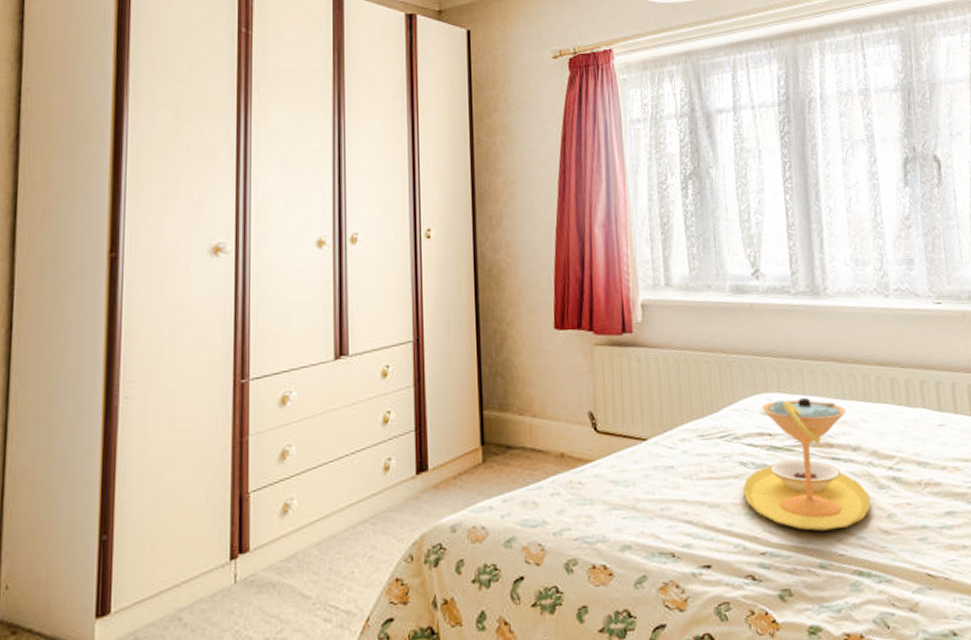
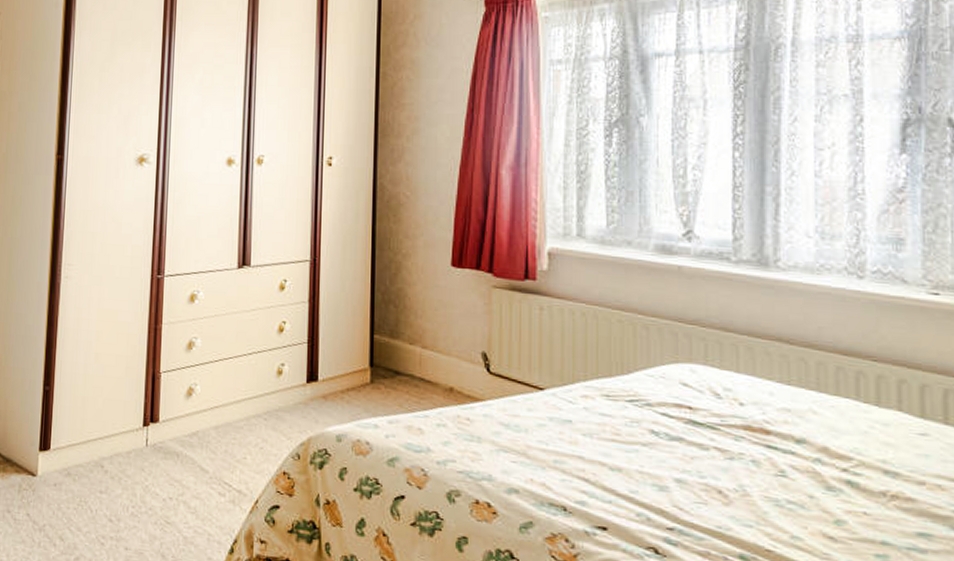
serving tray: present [742,397,871,531] -> none [650,373,813,523]

